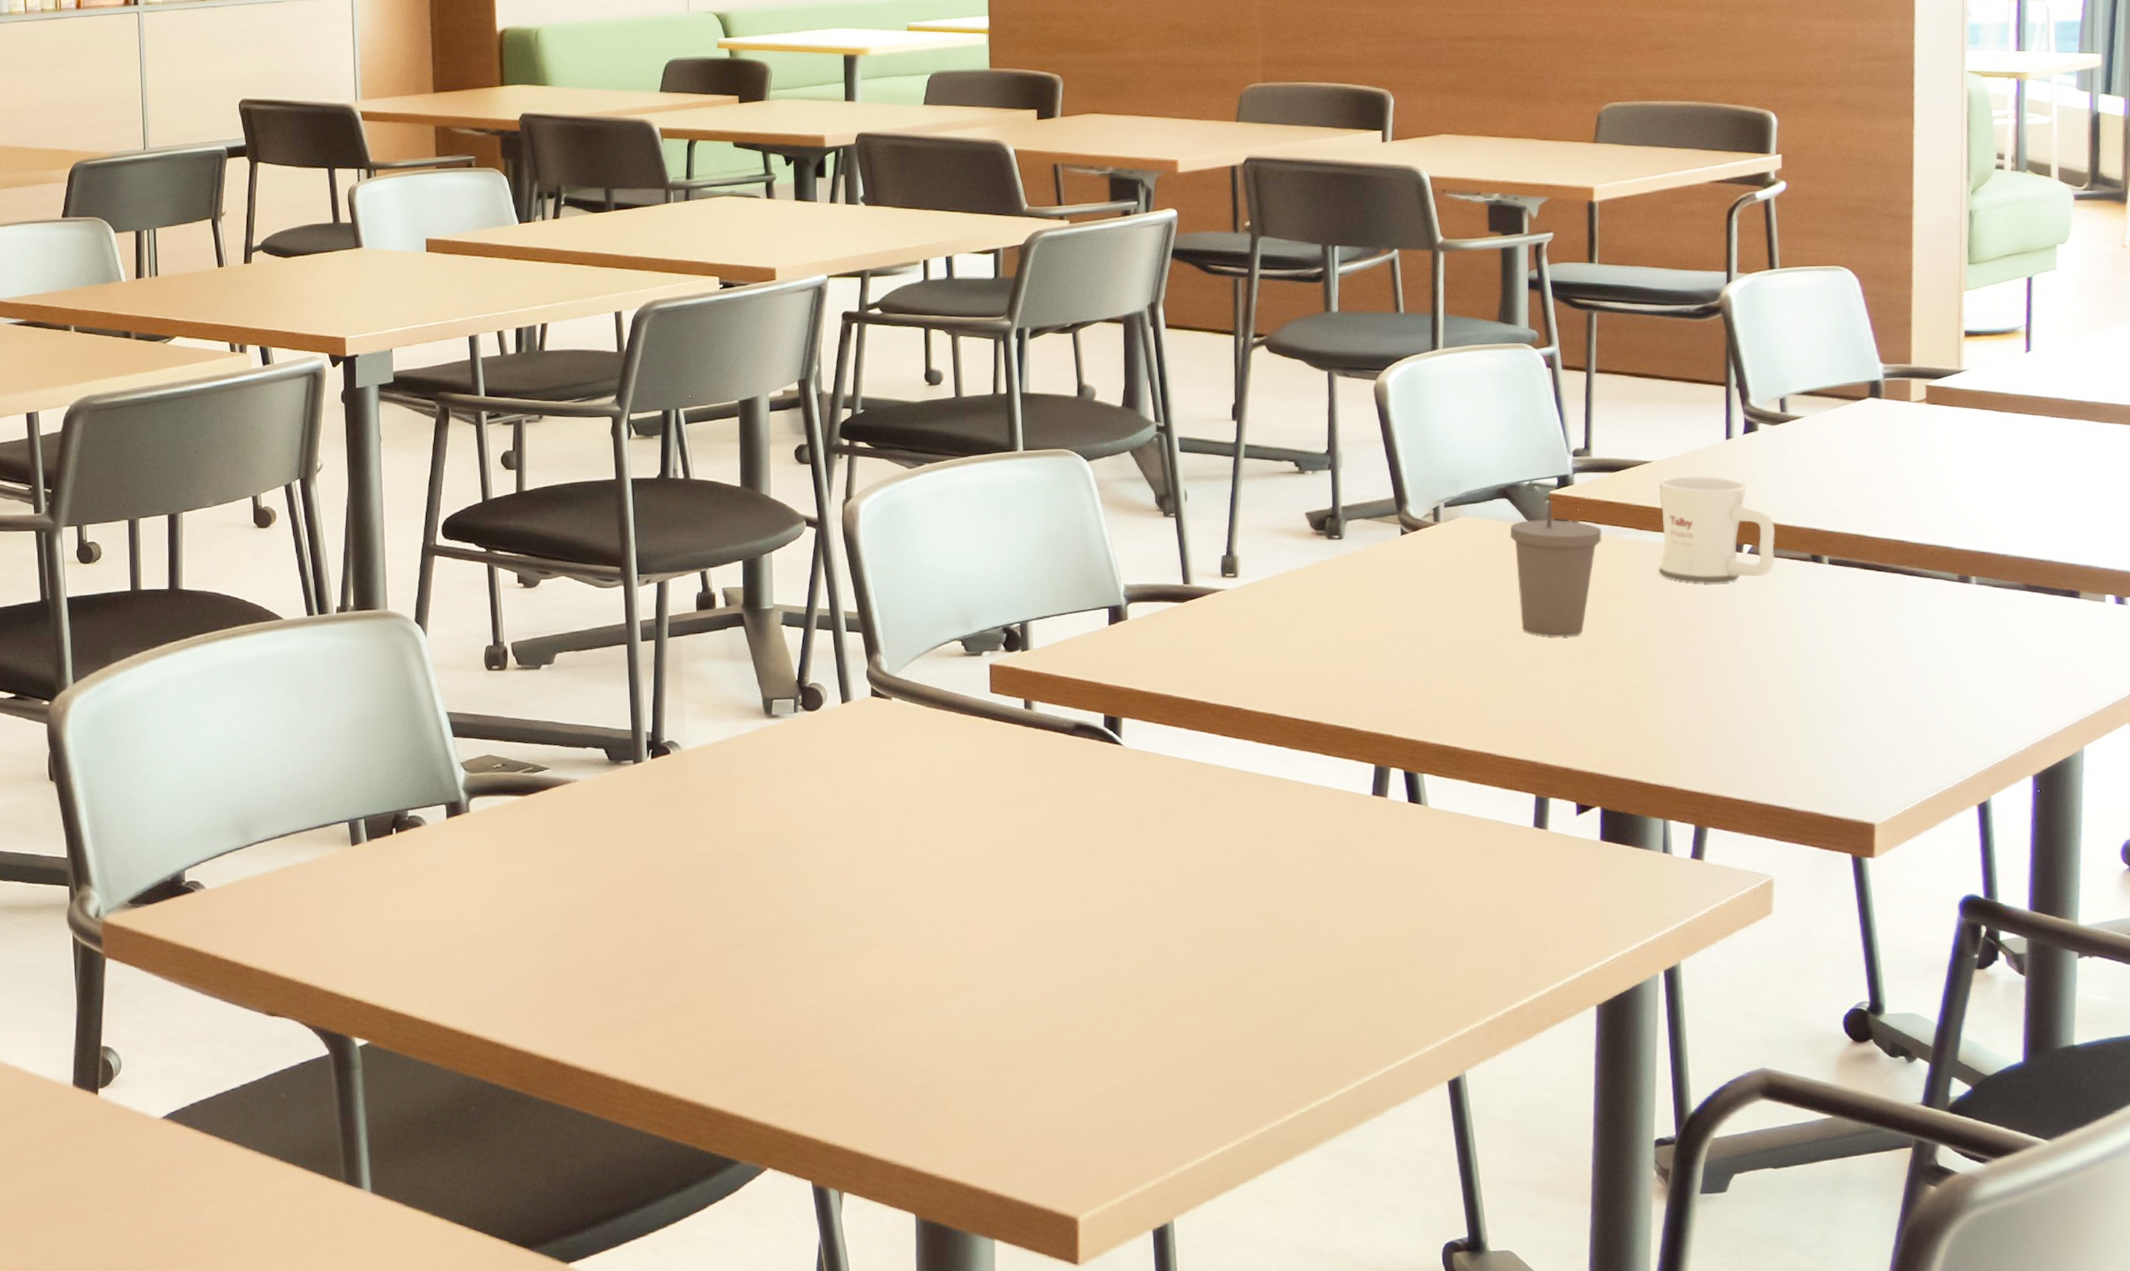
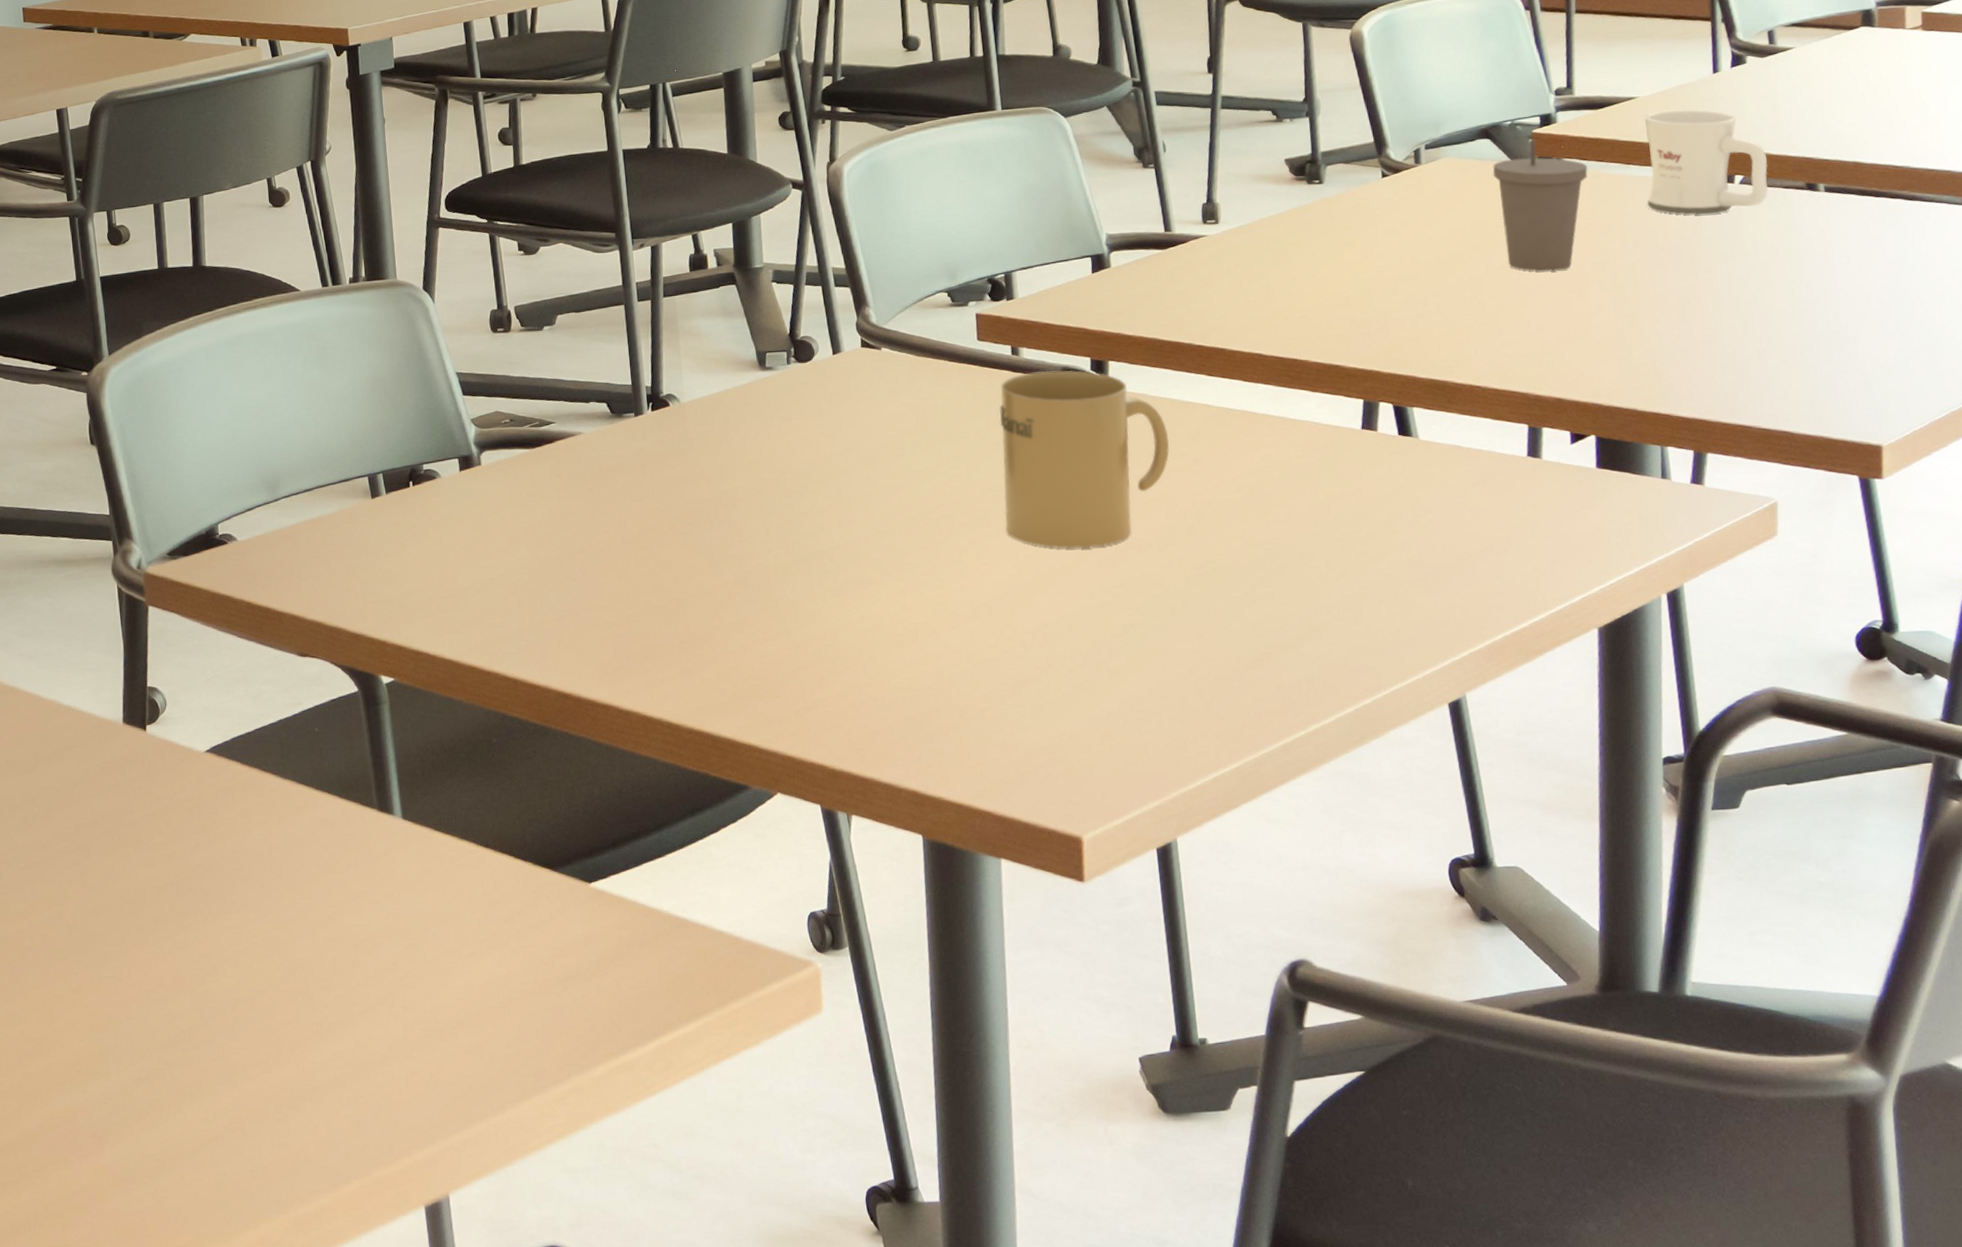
mug: none [1010,725,1180,914] -> present [999,370,1170,549]

